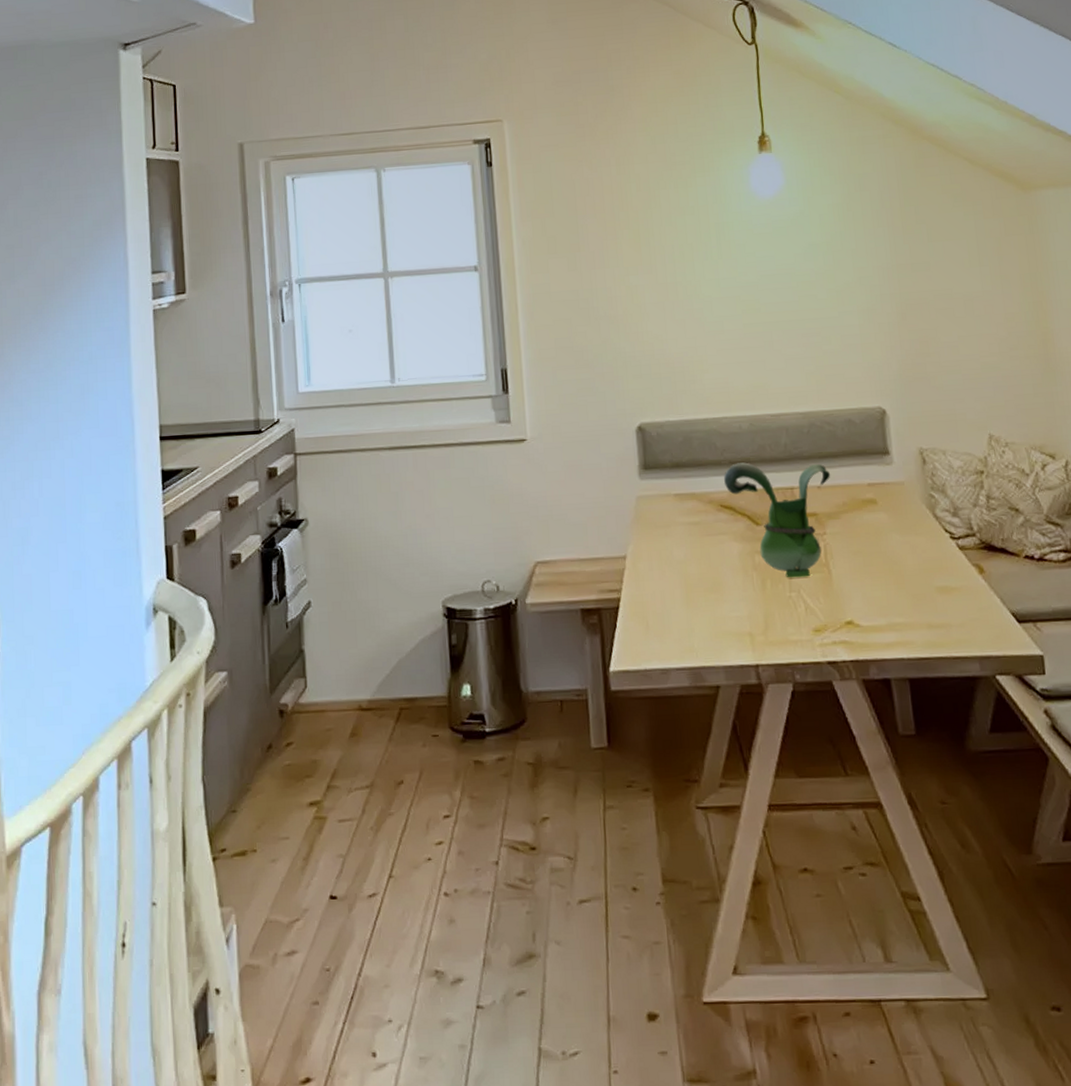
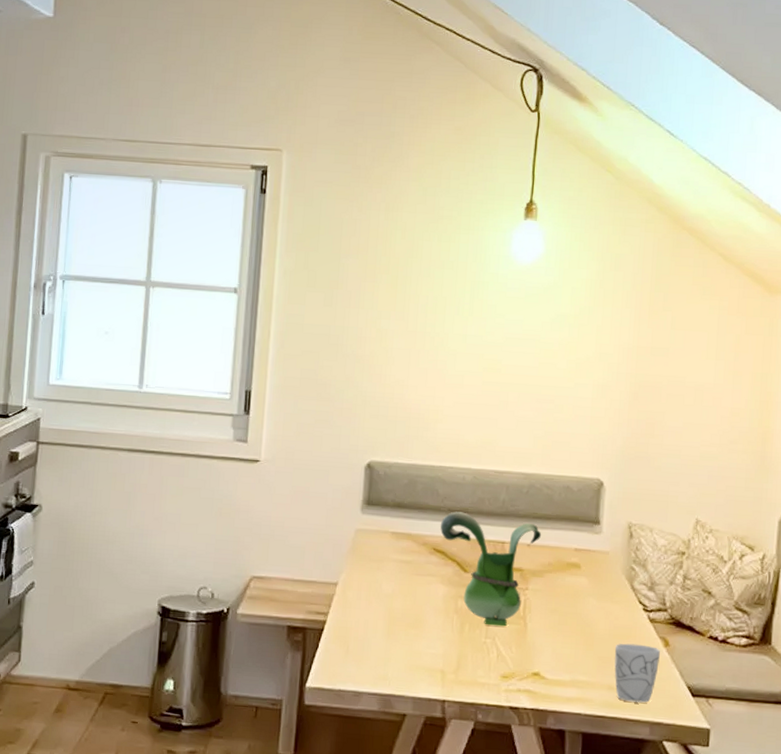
mug: none [927,575,978,638] -> present [614,643,660,703]

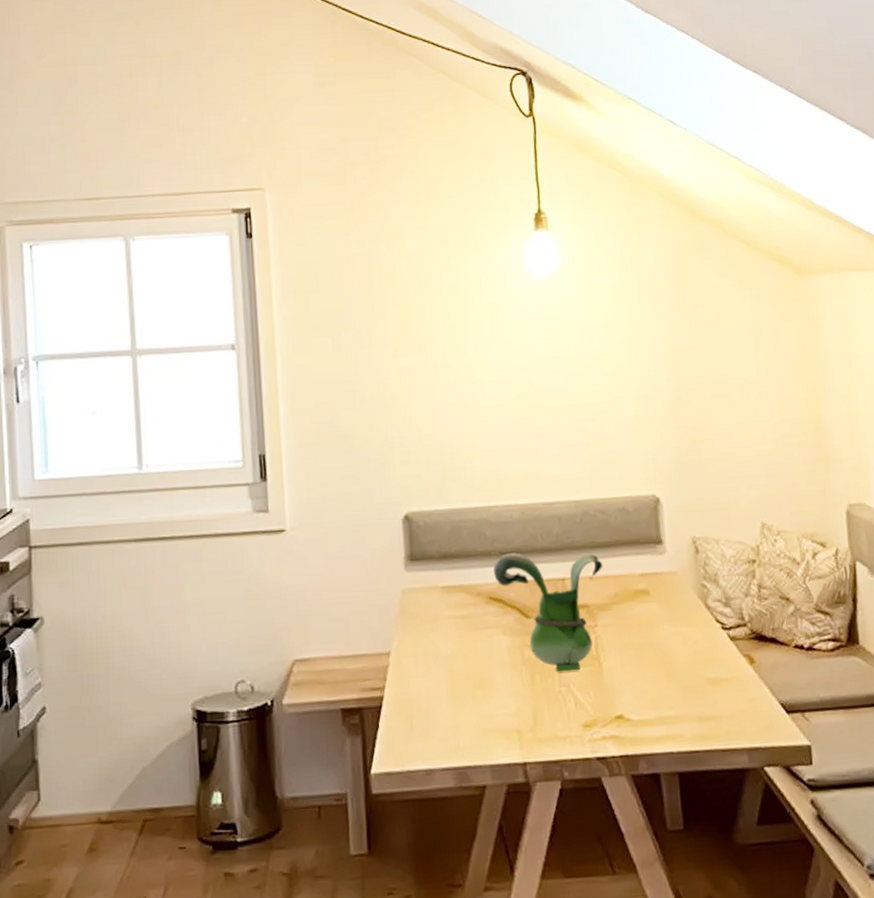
mug: present [614,643,660,703] -> none [698,666,748,730]

